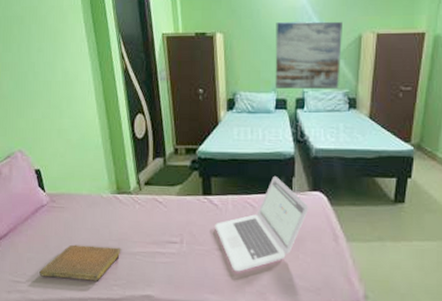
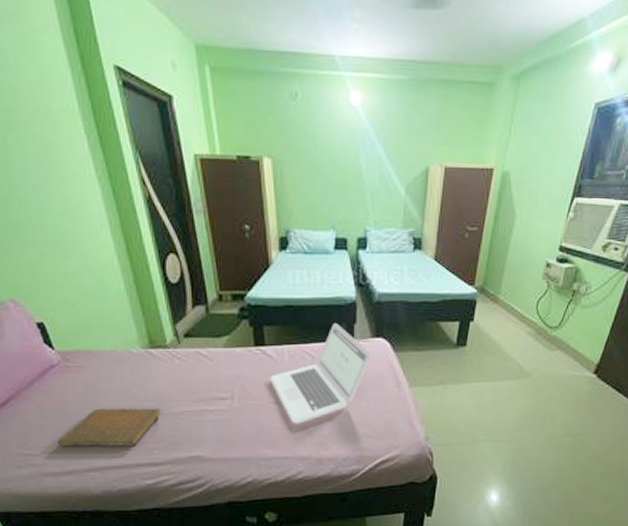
wall art: present [275,21,342,89] -> none [333,148,409,228]

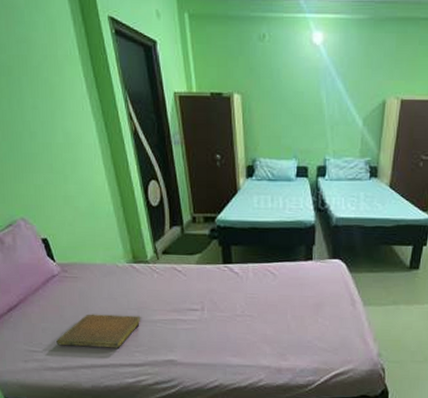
laptop: present [270,322,371,424] -> none [236,244,328,336]

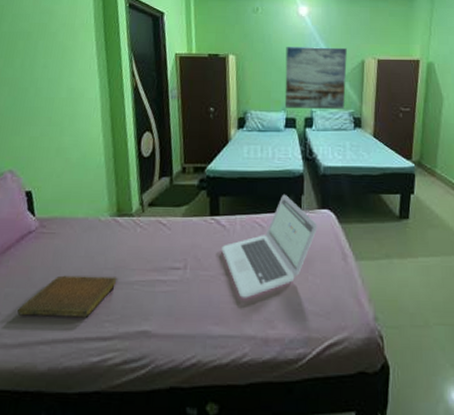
laptop: none [236,244,328,336] -> present [221,194,317,298]
wall art: none [296,84,367,157] -> present [284,47,347,109]

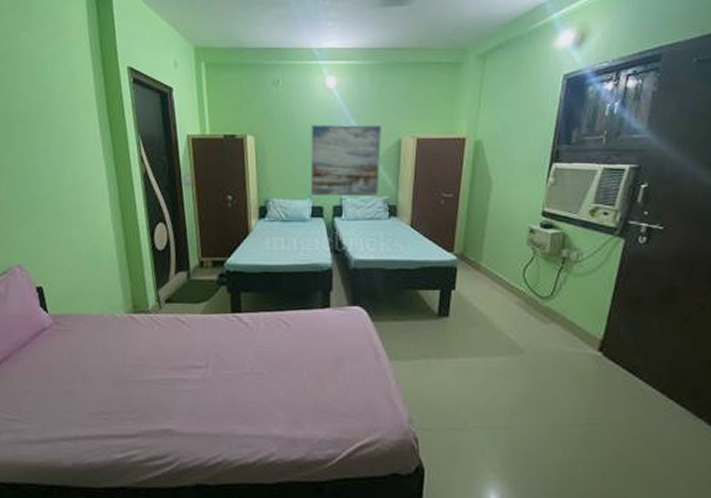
notebook: present [17,275,117,318] -> none [38,373,137,415]
laptop: present [221,194,317,298] -> none [245,289,348,398]

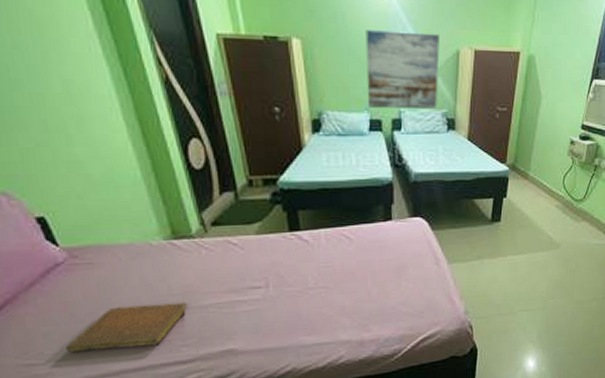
notebook: none [38,373,137,415] -> present [66,302,187,353]

